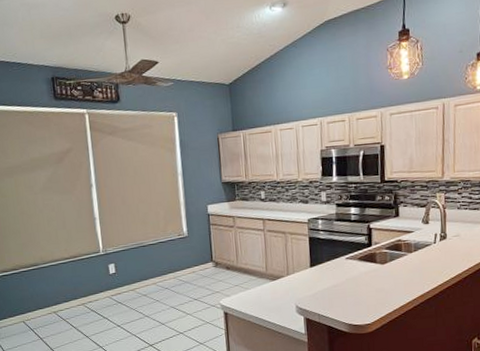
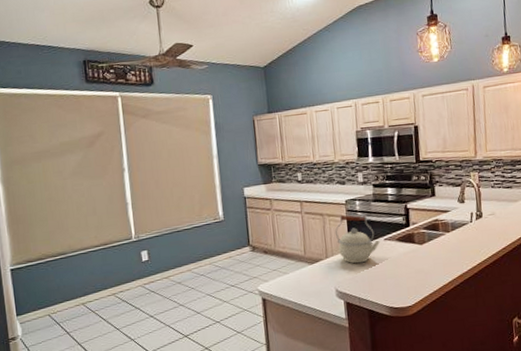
kettle: none [296,233,342,281] -> present [334,215,380,264]

